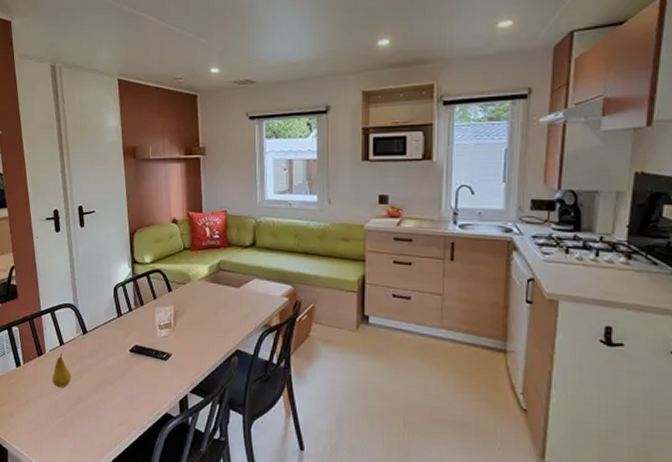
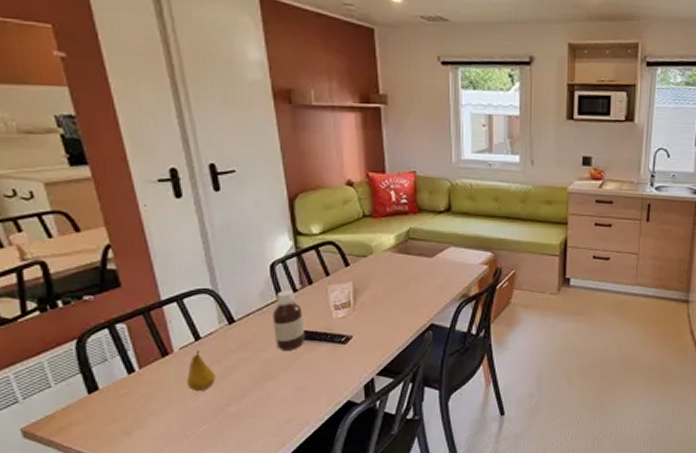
bottle: none [113,308,136,361] -> present [273,289,305,350]

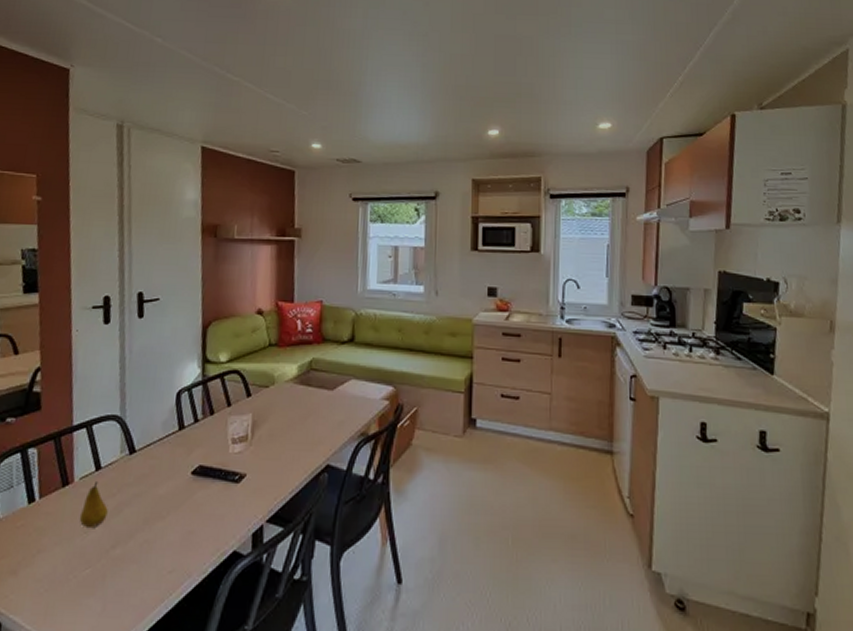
bottle: present [273,289,305,350] -> none [170,419,201,487]

